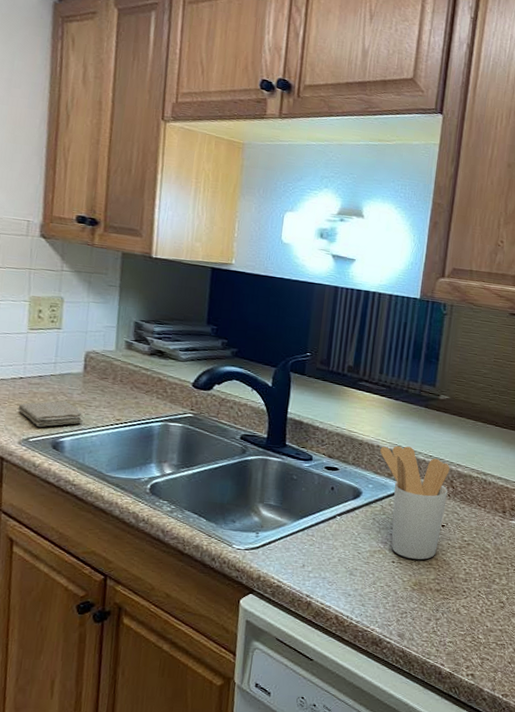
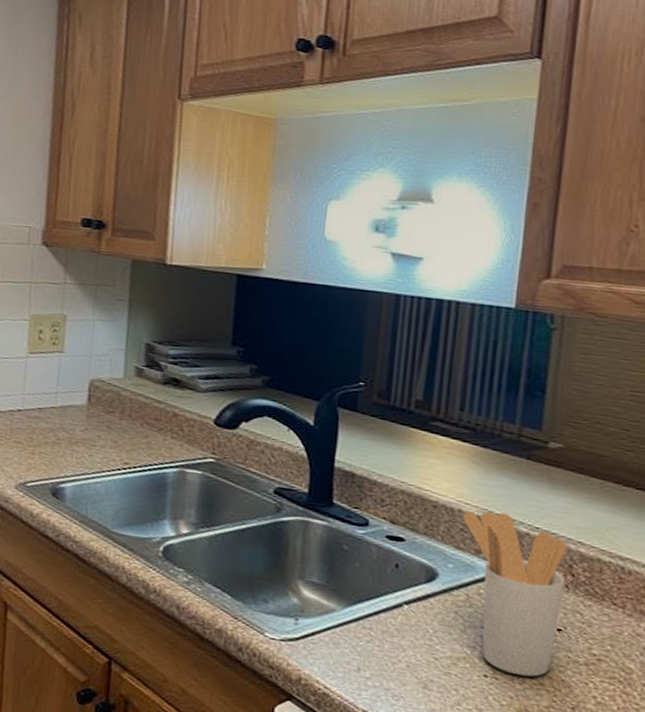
washcloth: present [18,400,83,427] -> none [15,438,86,470]

